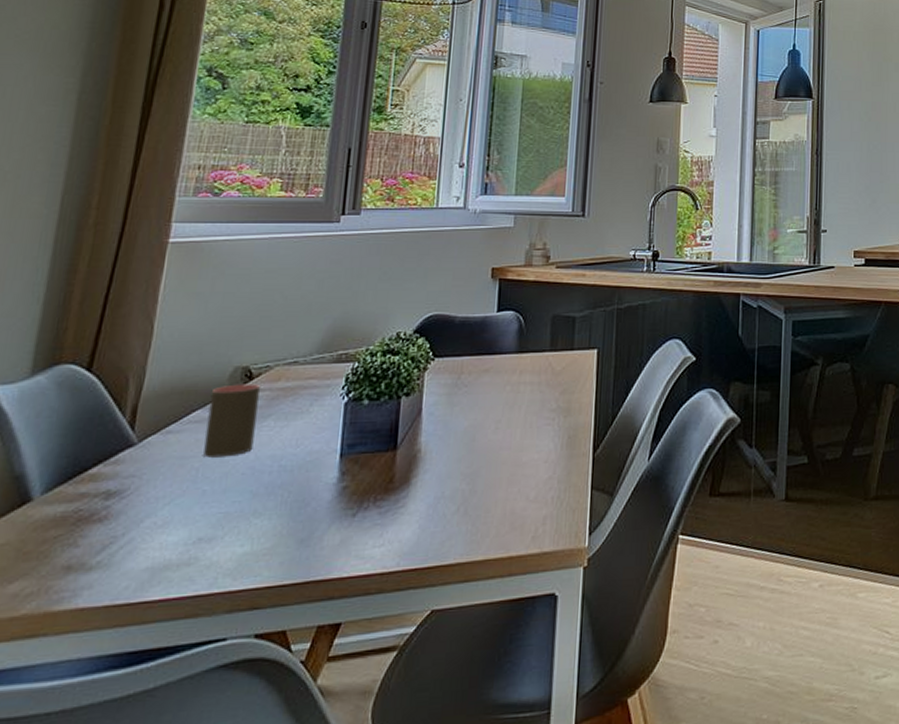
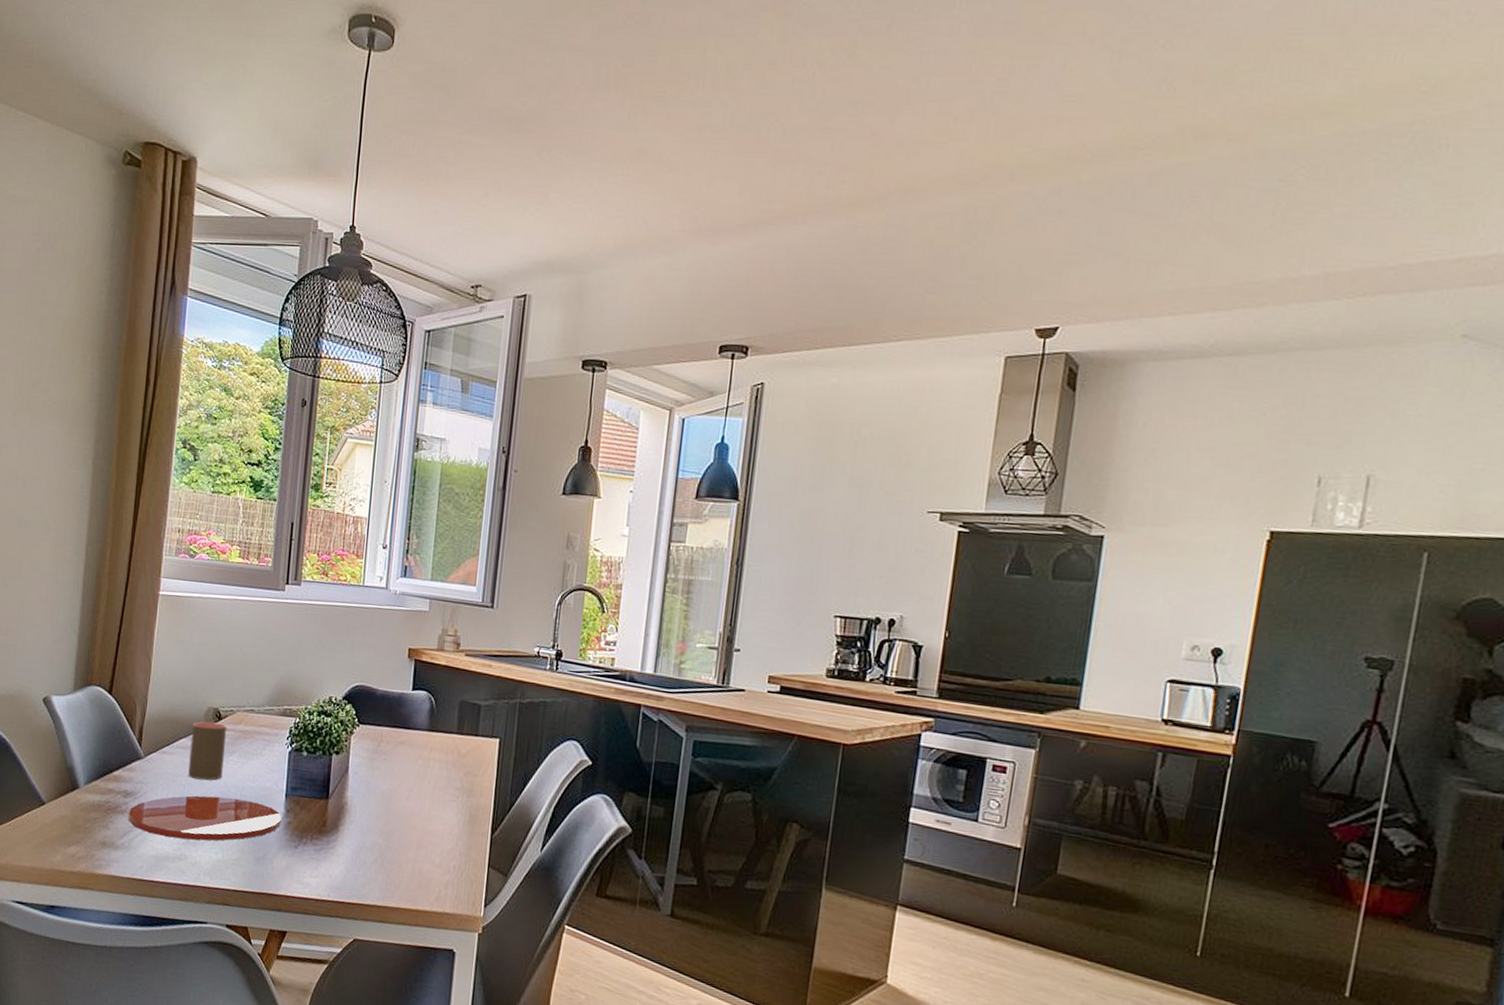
plate: none [110,470,335,540] -> present [128,795,282,841]

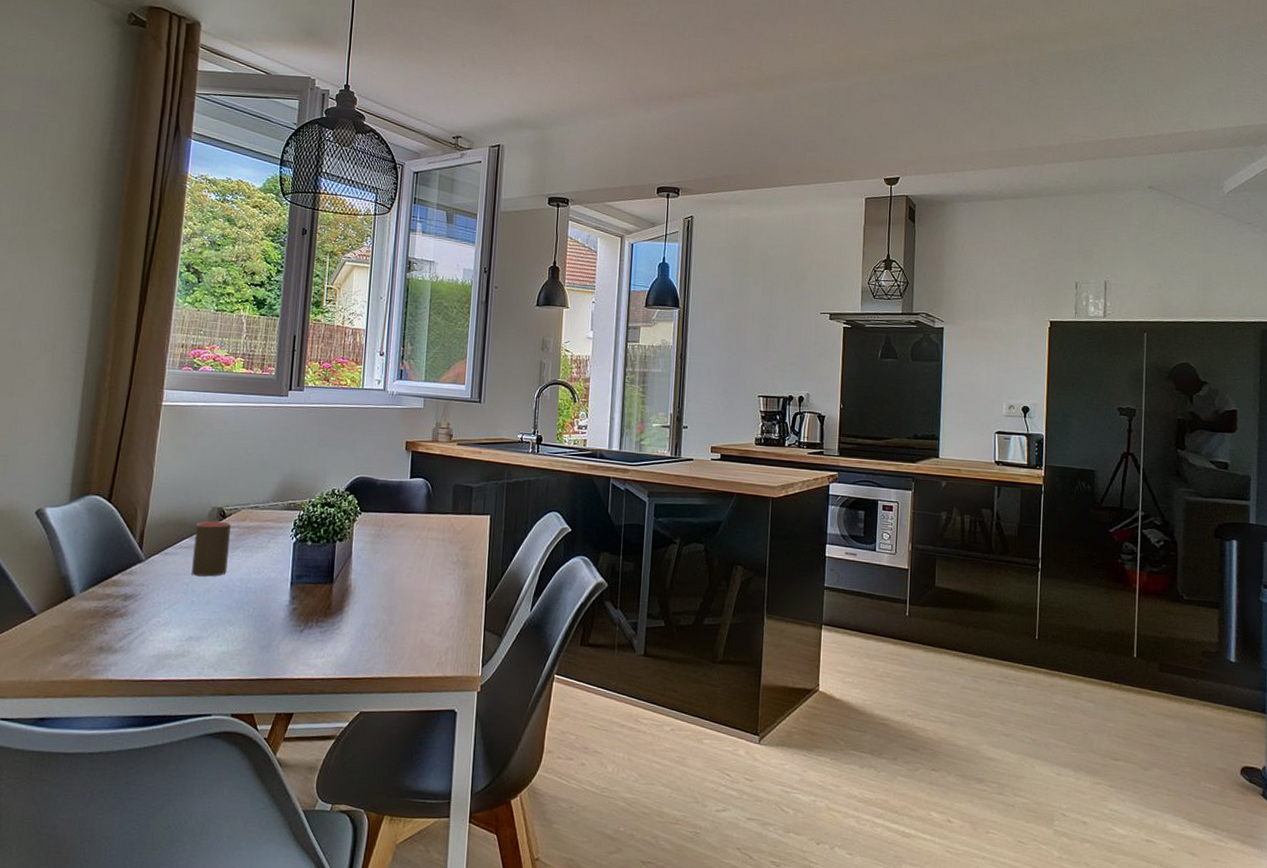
plate: present [128,795,282,841] -> none [128,591,287,636]

